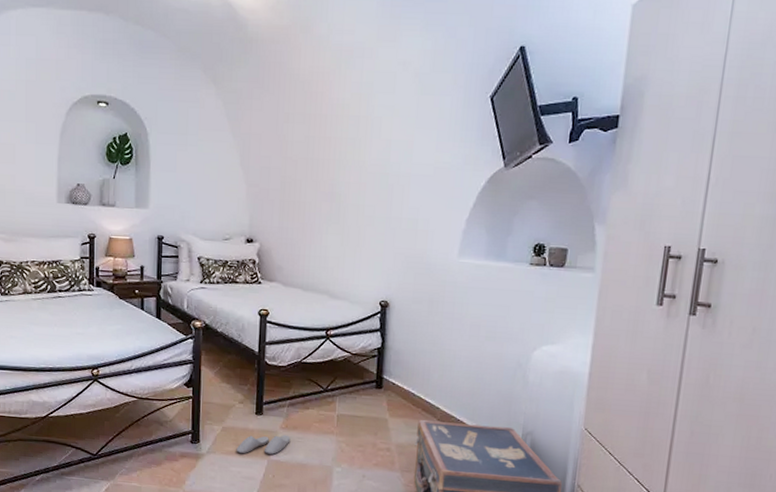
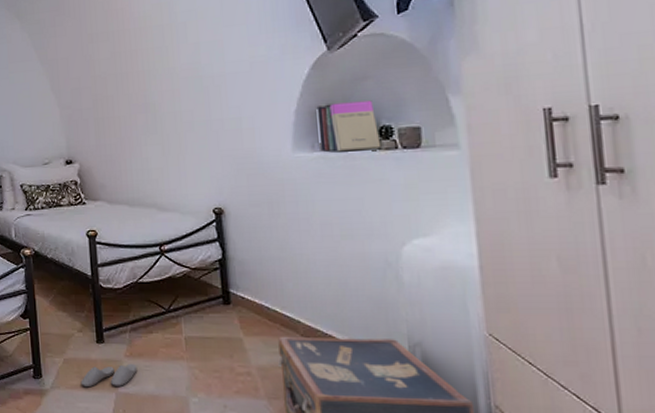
books: none [482,217,534,265] -> present [316,100,382,152]

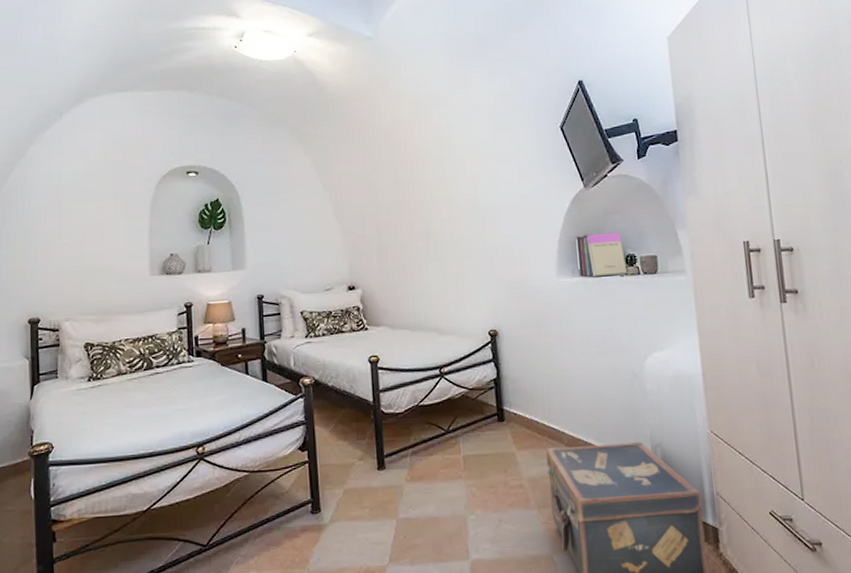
slippers: present [80,363,138,388] -> none [361,487,418,517]

